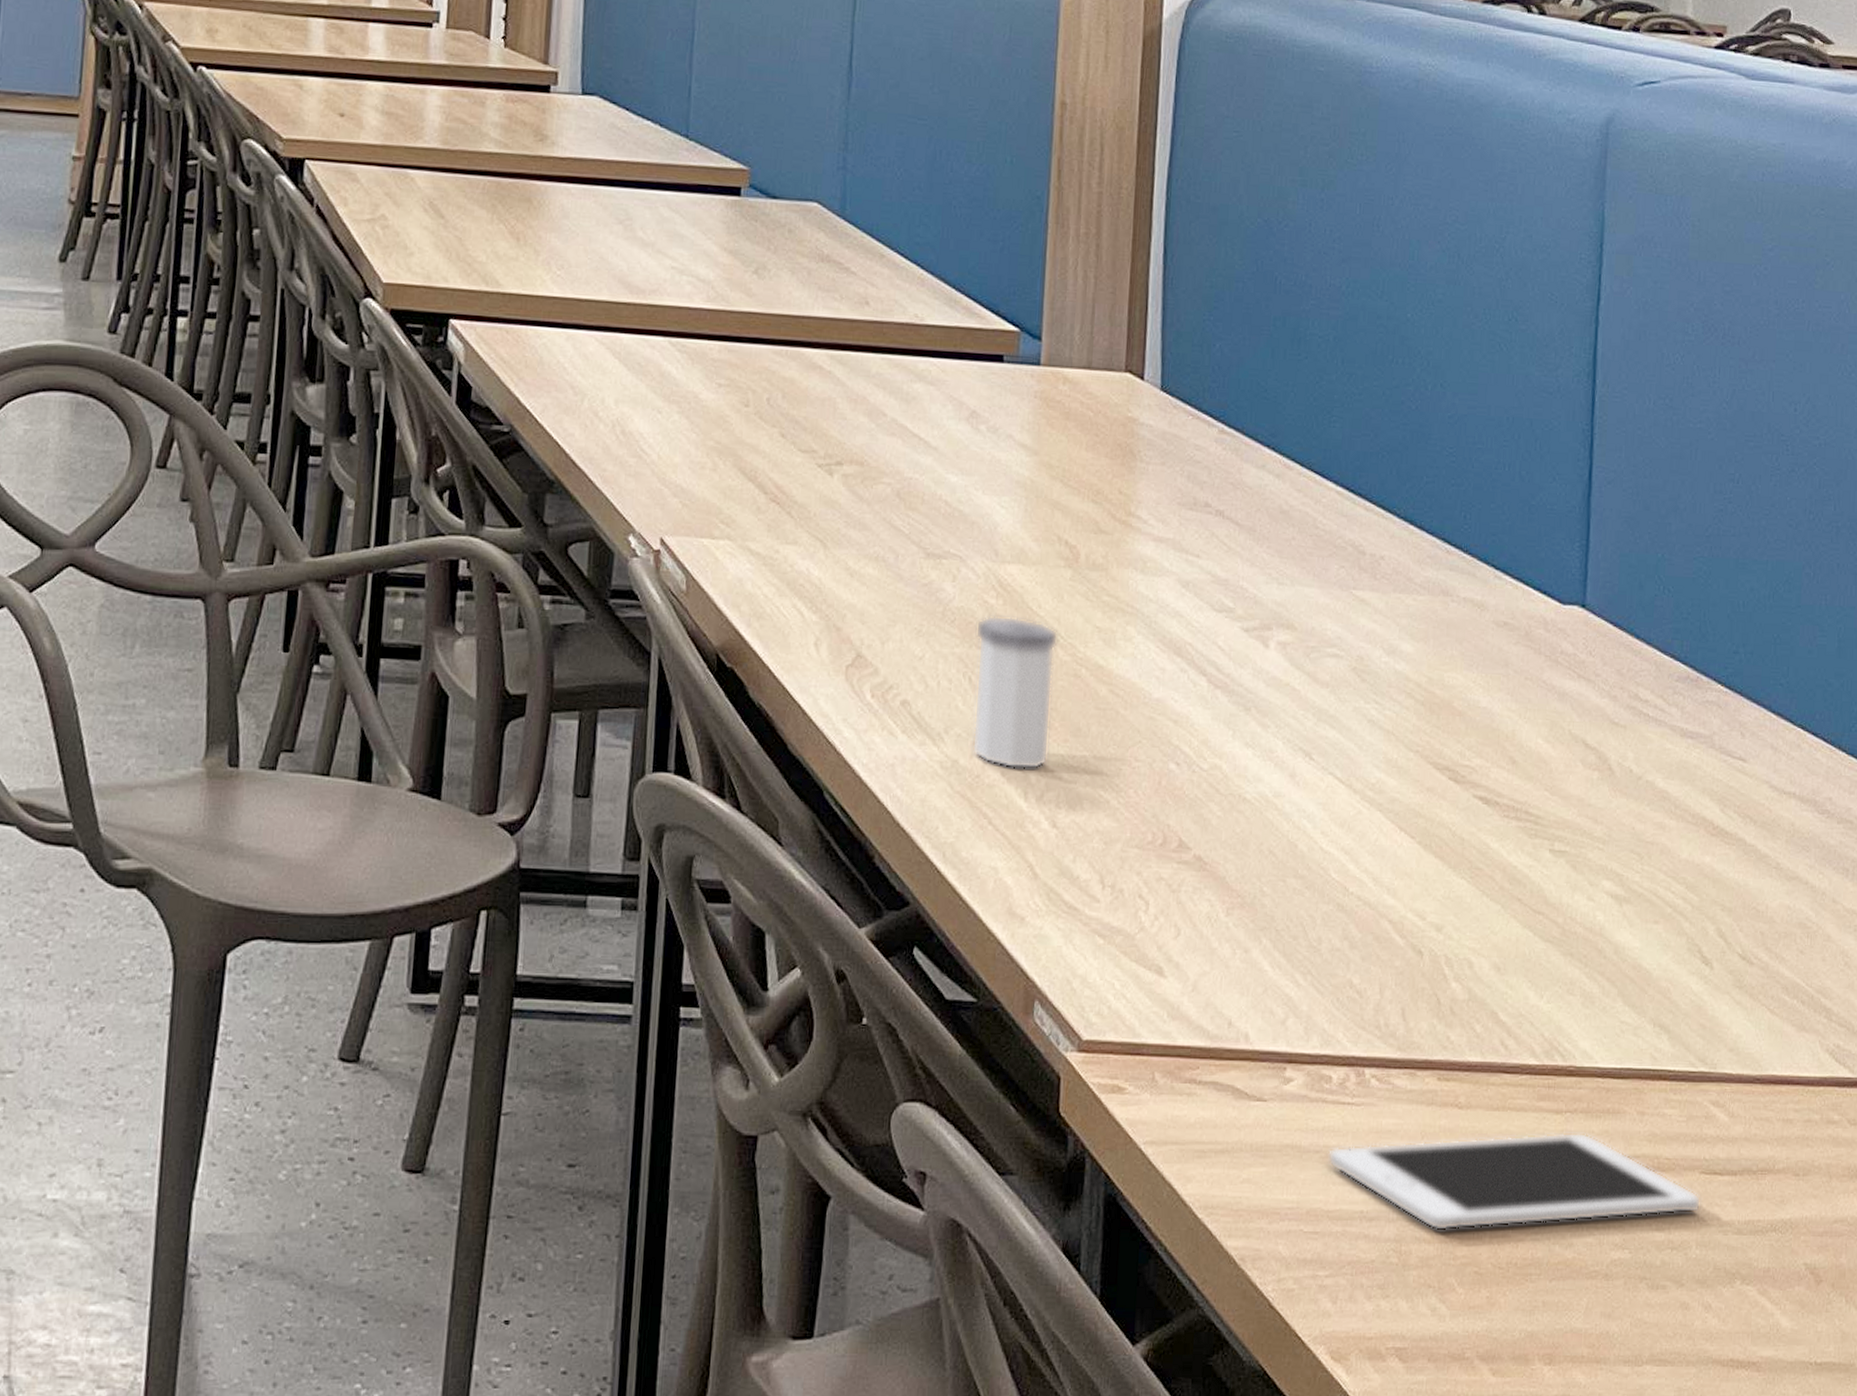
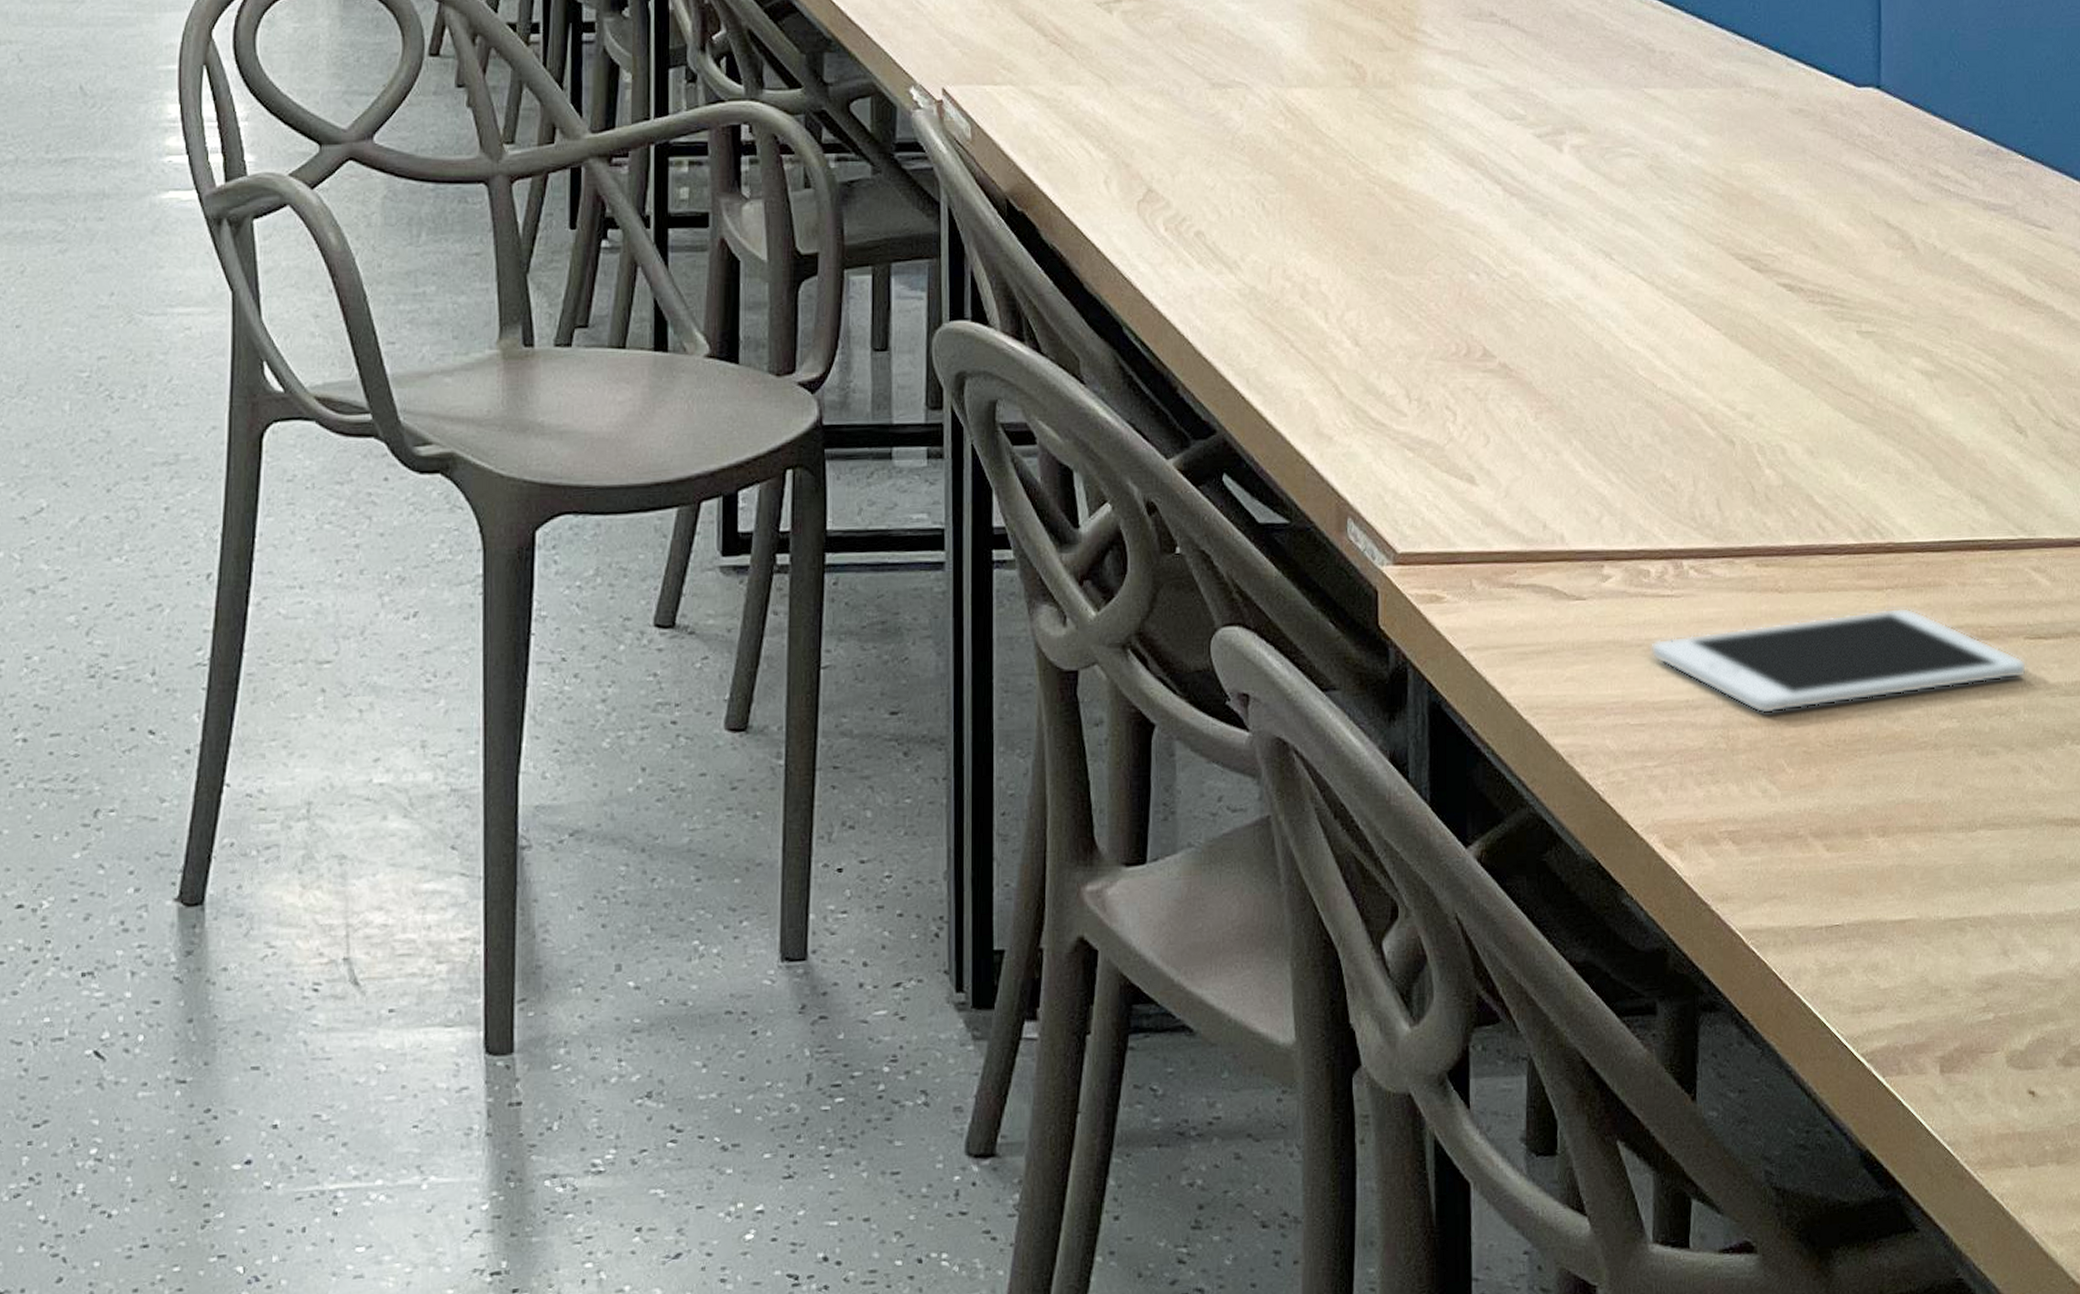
salt shaker: present [972,615,1058,769] -> none [1266,140,1349,291]

